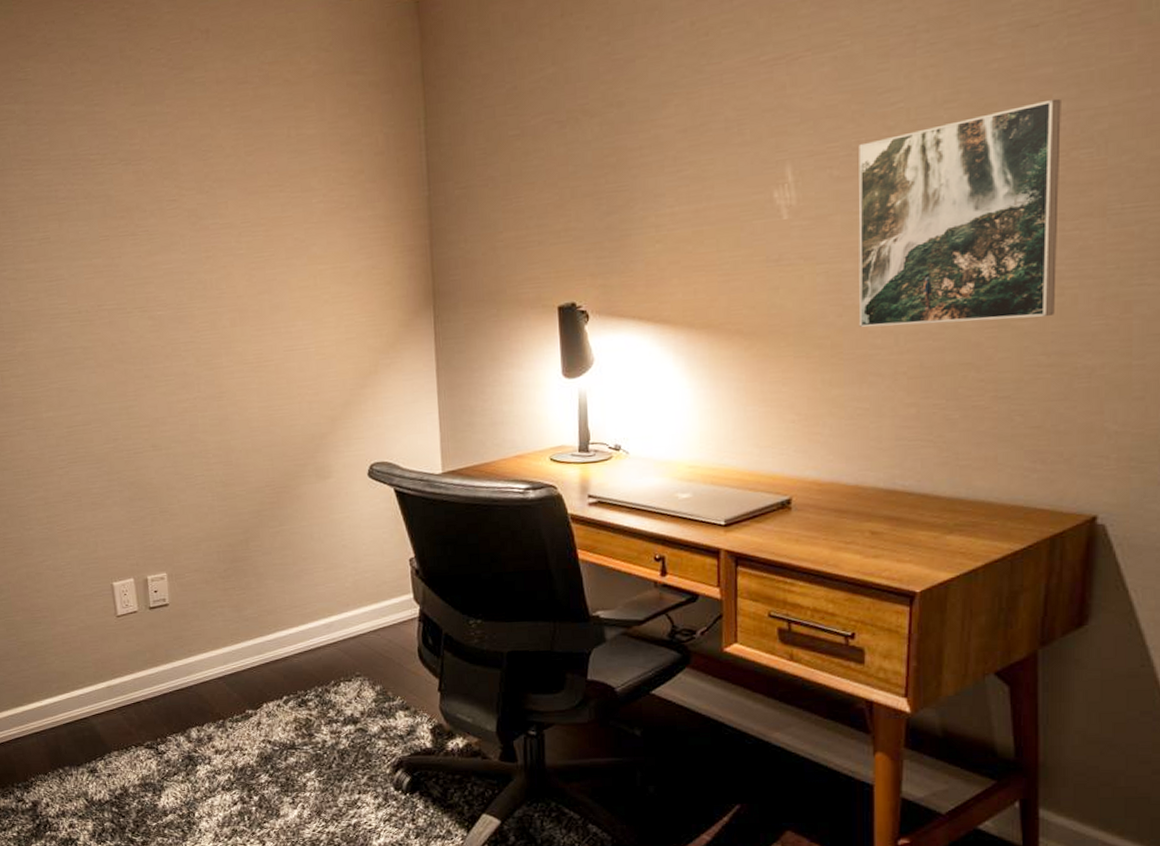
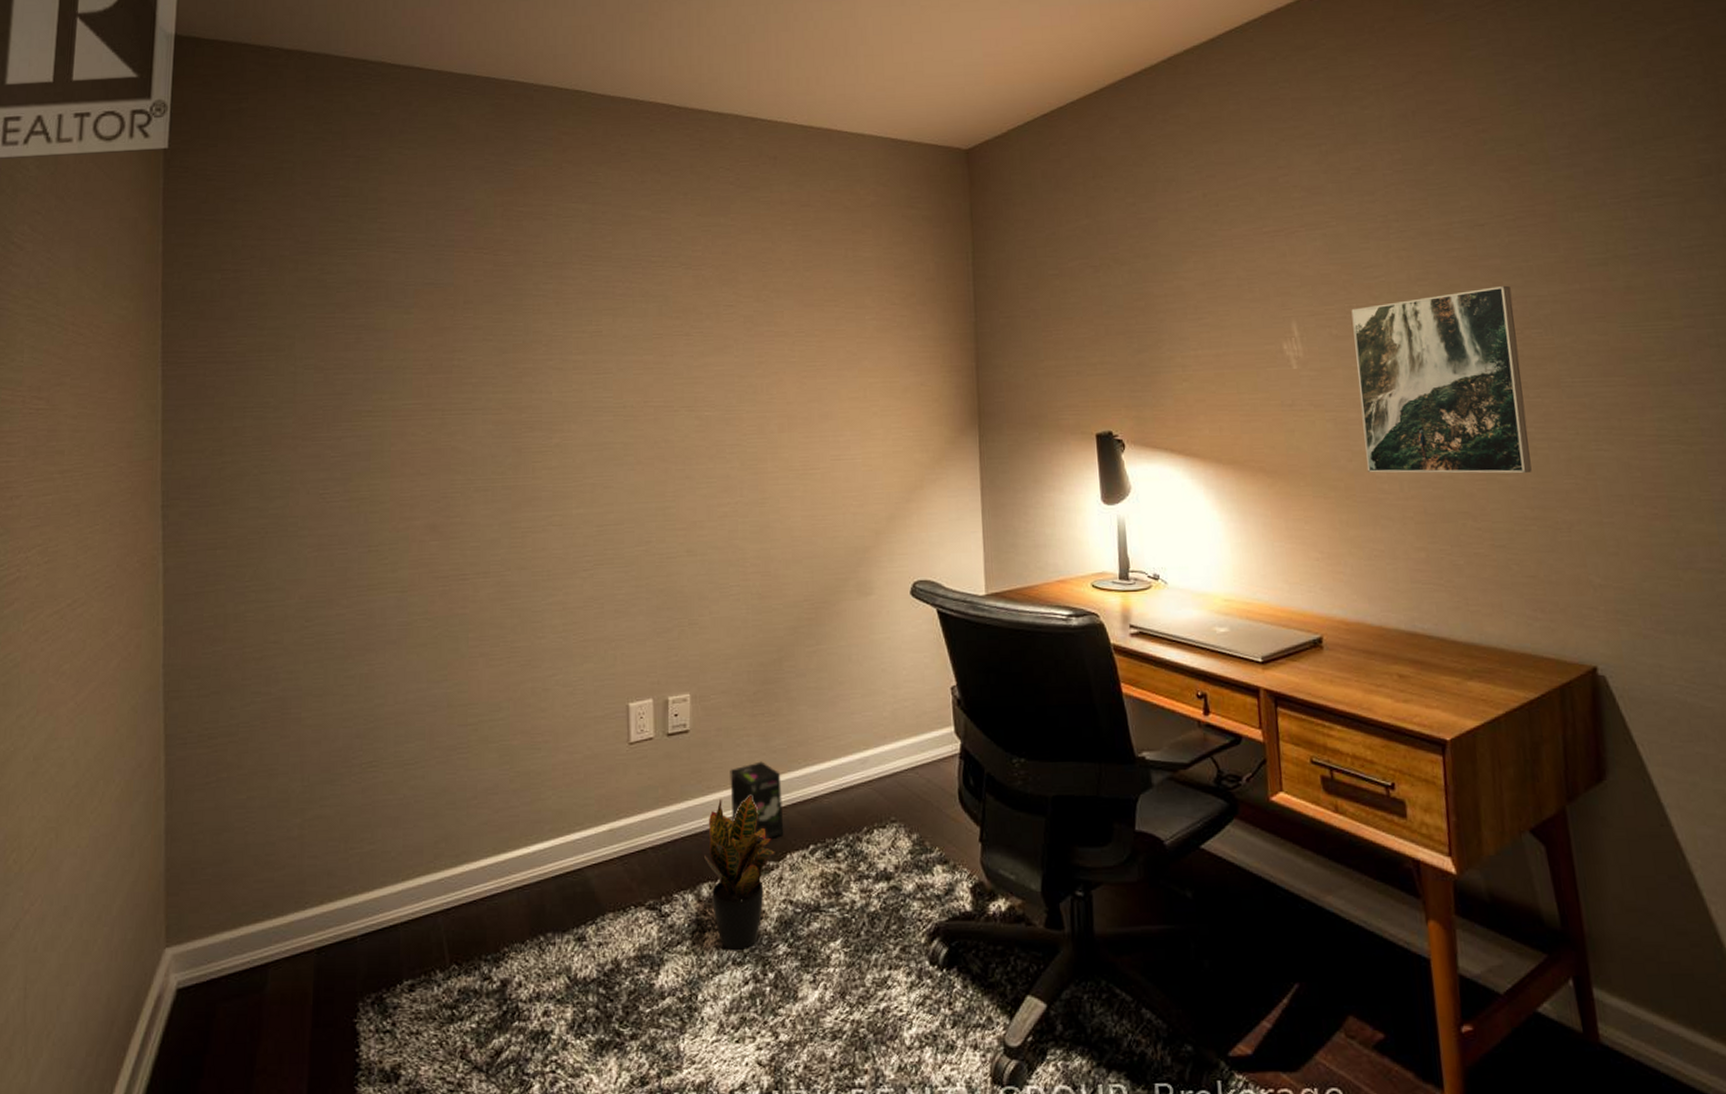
potted plant: none [190,657,253,779] -> present [703,796,775,950]
box: none [207,628,260,695] -> present [730,761,784,843]

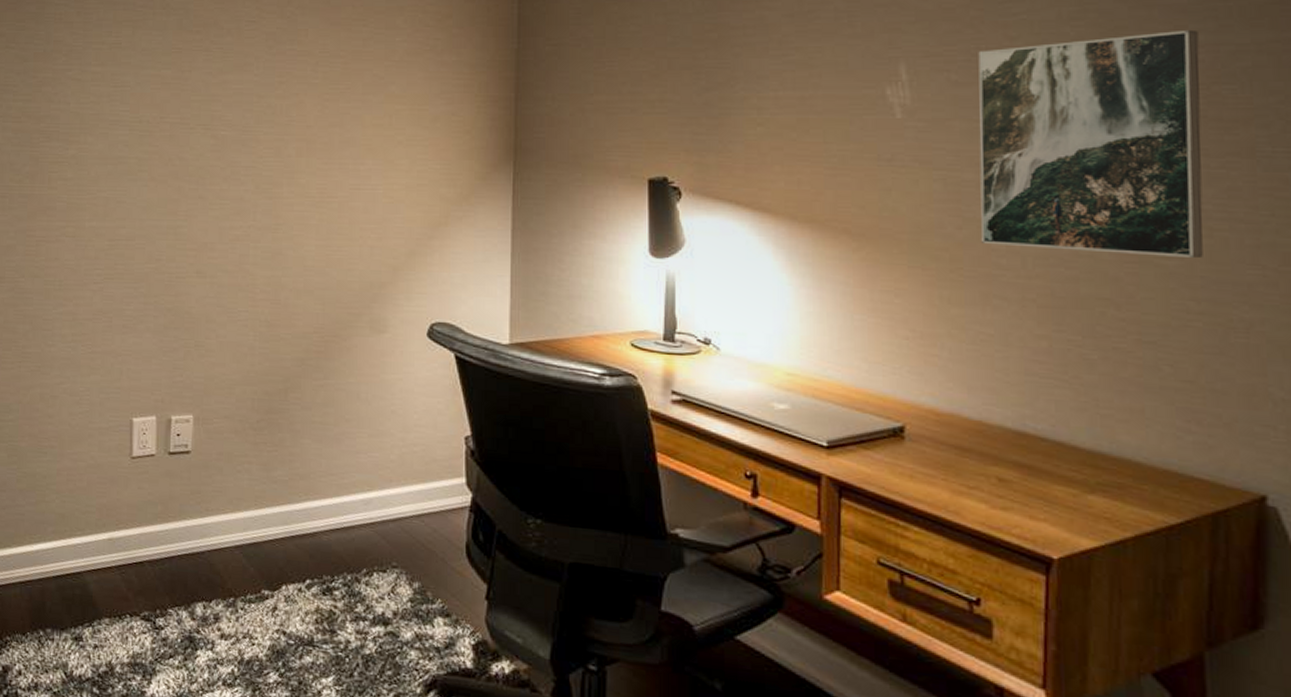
potted plant: present [703,796,775,950] -> none [199,521,271,672]
box: present [730,761,784,843] -> none [228,490,282,571]

